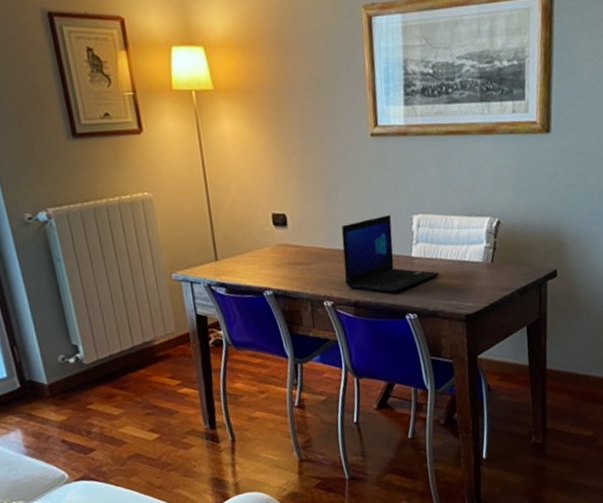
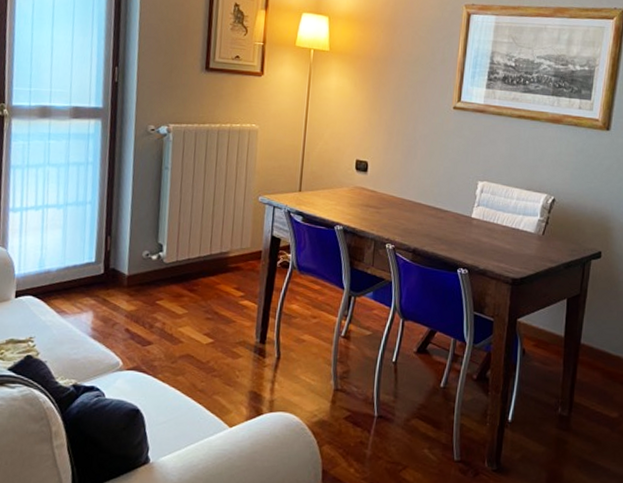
laptop: present [341,214,439,293] -> none [408,177,494,247]

